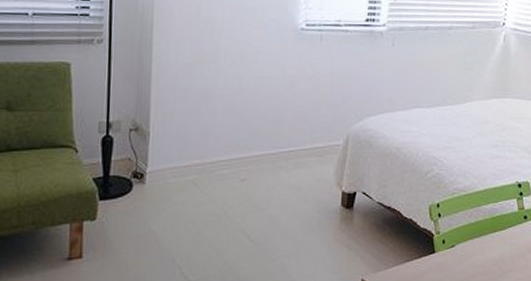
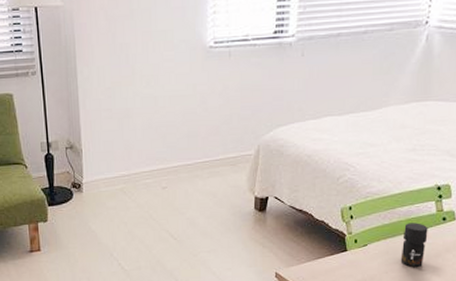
jar: none [487,221,511,269] -> present [400,223,428,267]

